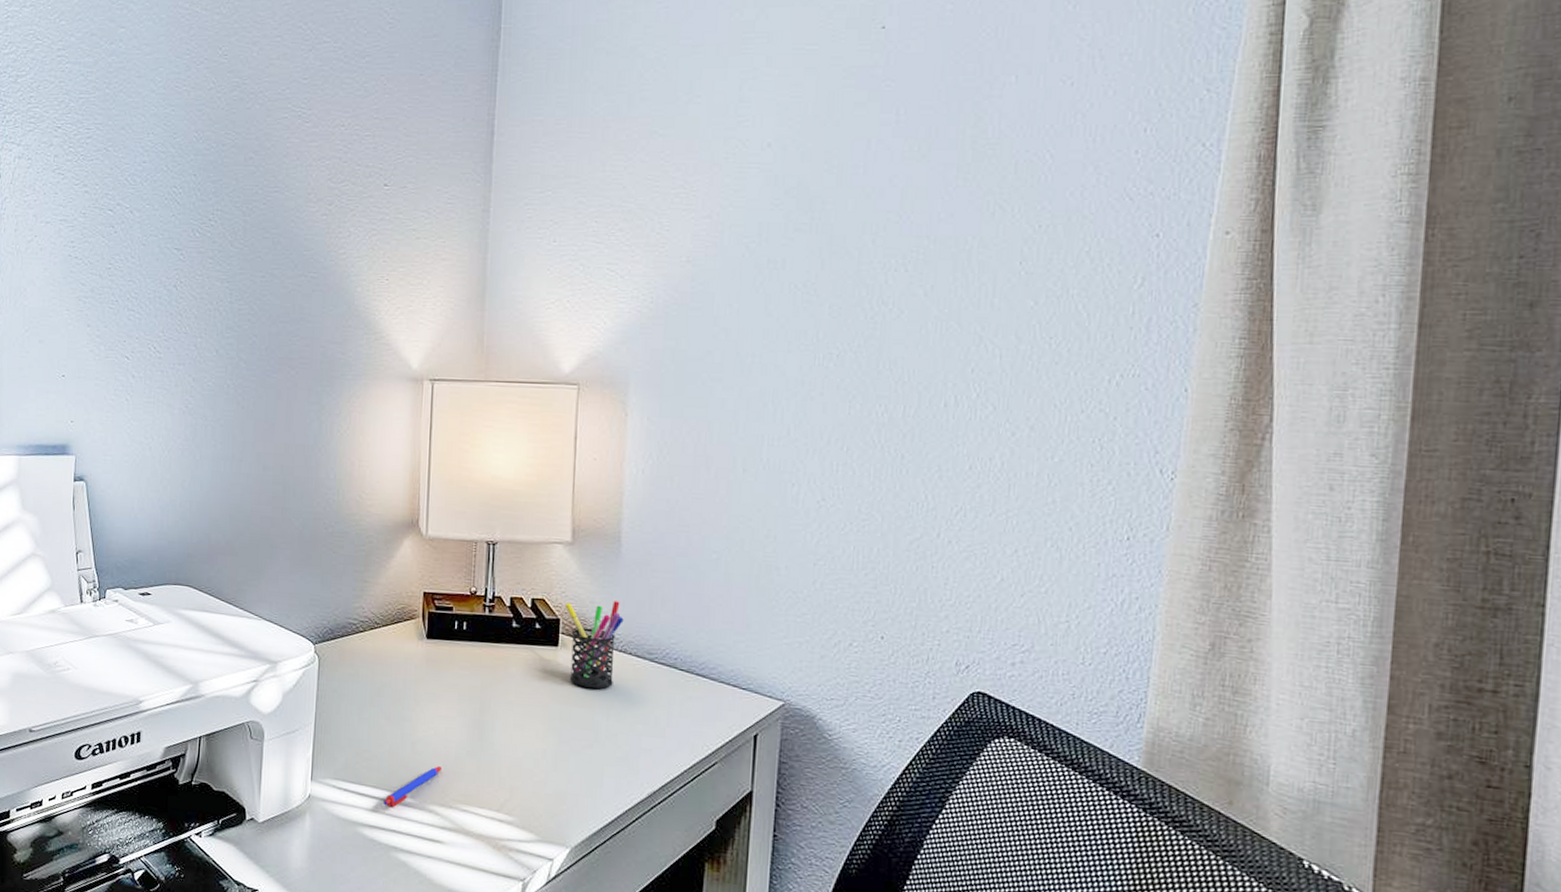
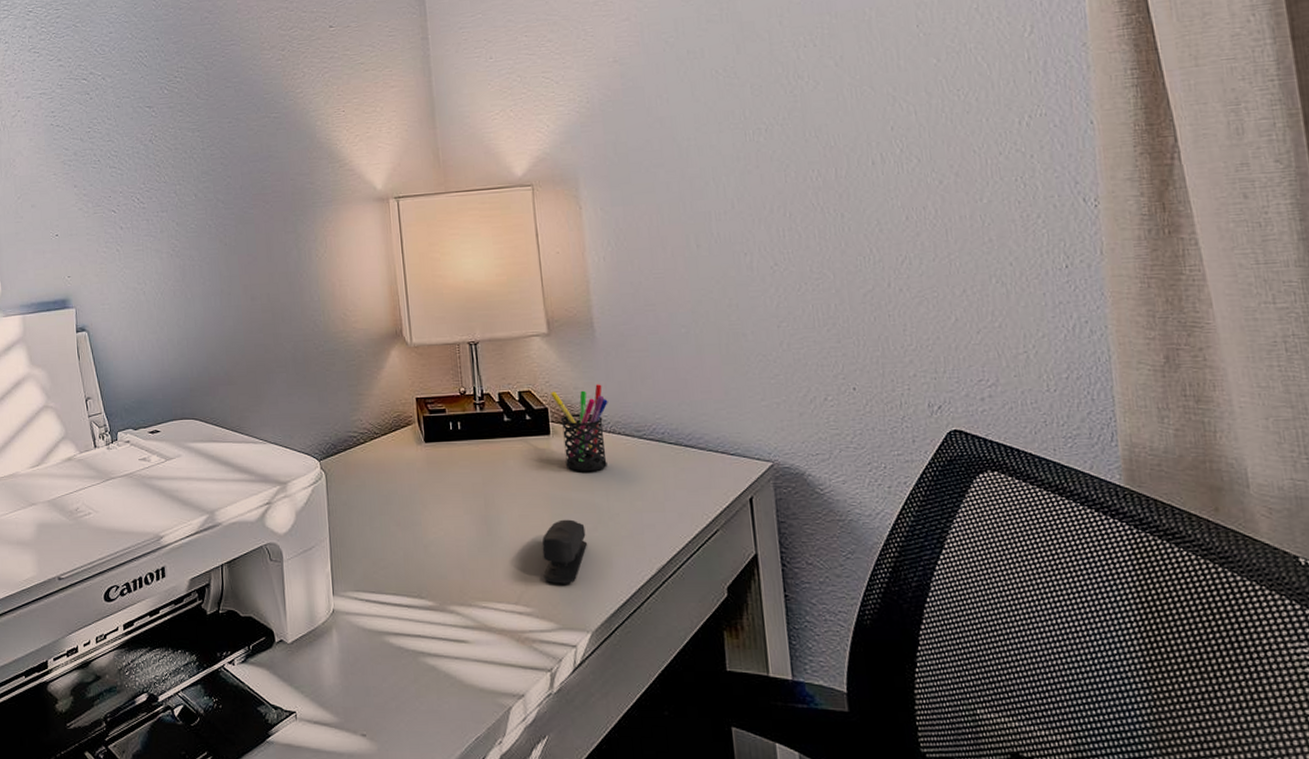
pen: present [383,766,443,808] -> none [405,566,458,613]
stapler: none [530,733,580,798] -> present [542,519,587,584]

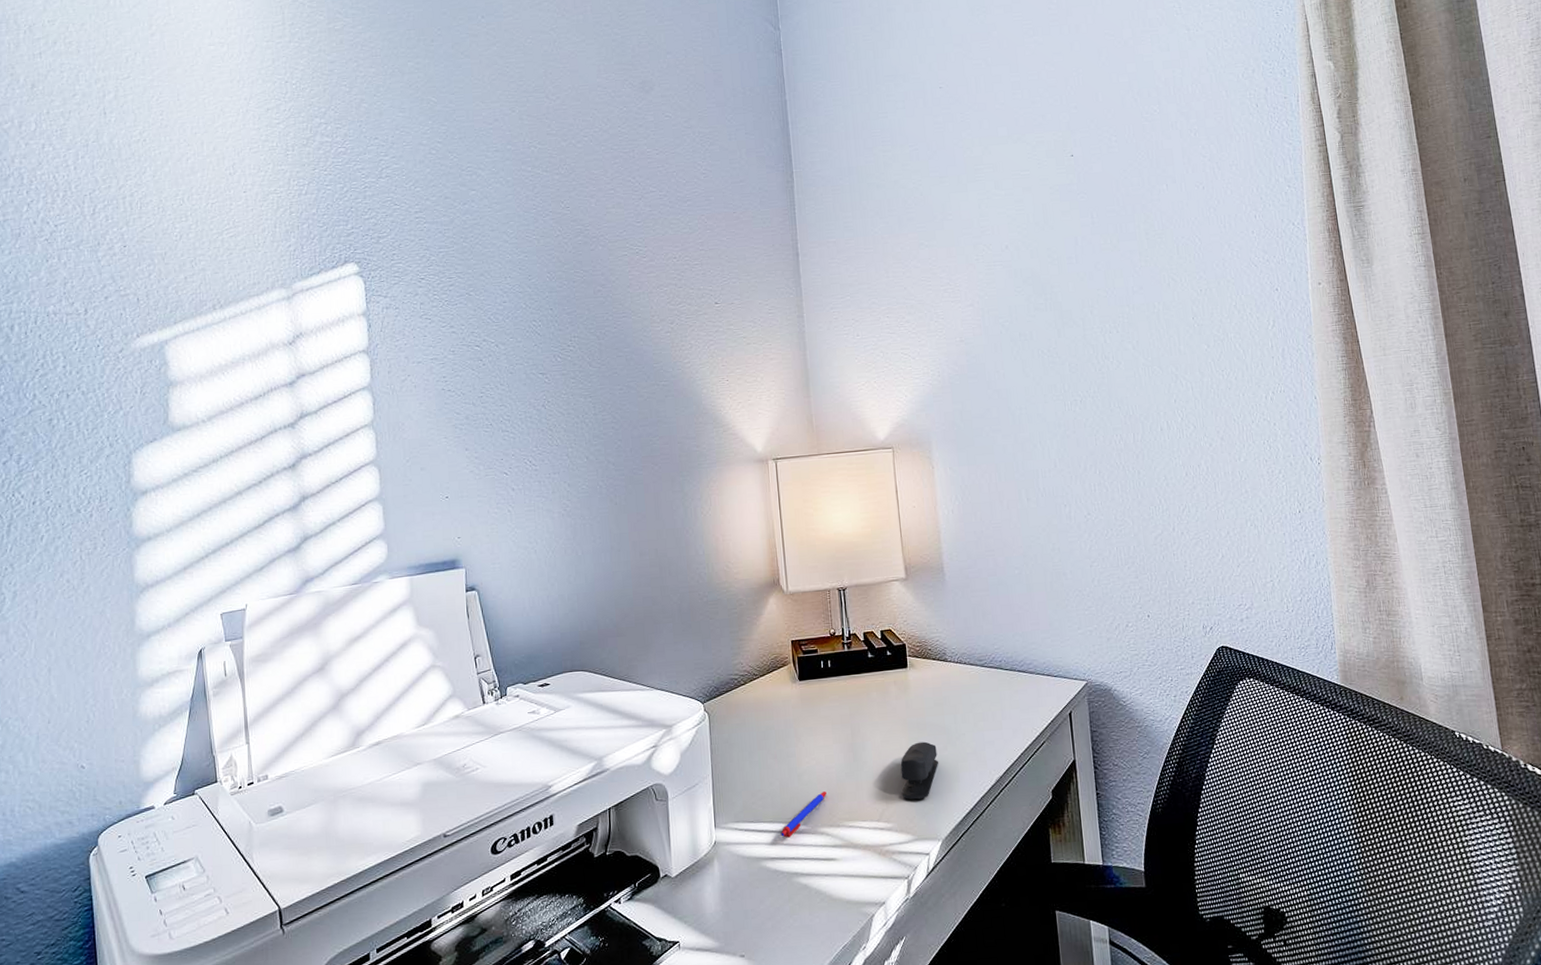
pen: none [405,566,458,613] -> present [781,791,827,838]
pen holder: present [551,384,608,471] -> none [908,621,956,698]

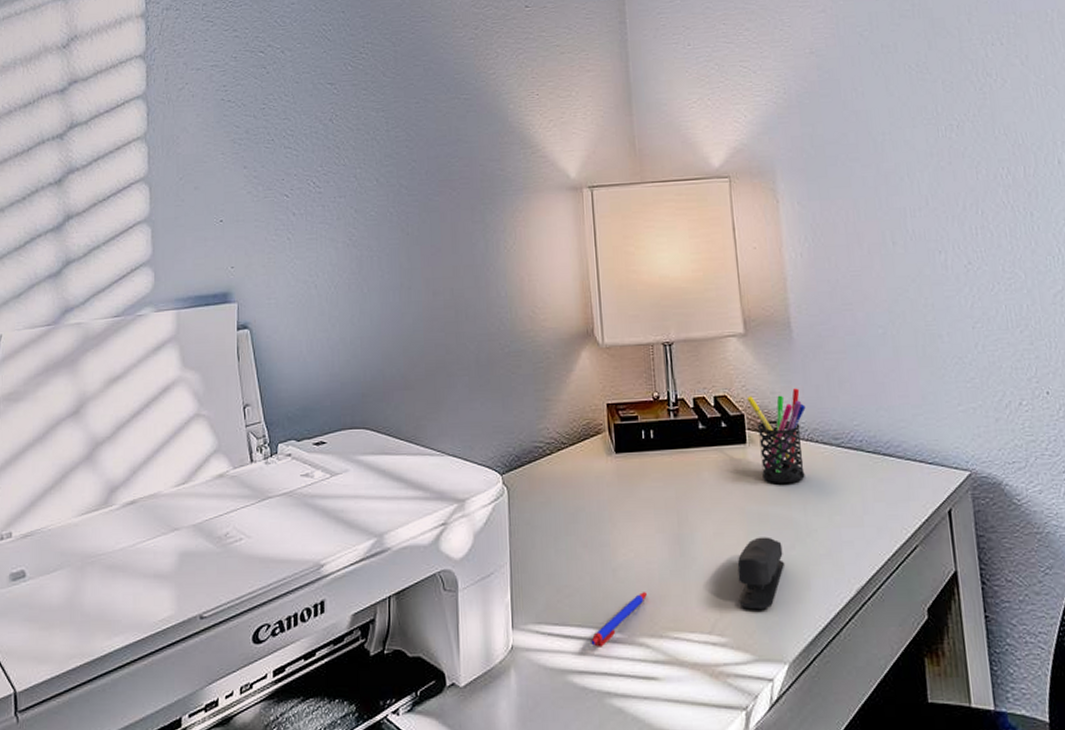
pen holder: none [908,621,956,698] -> present [747,388,806,483]

